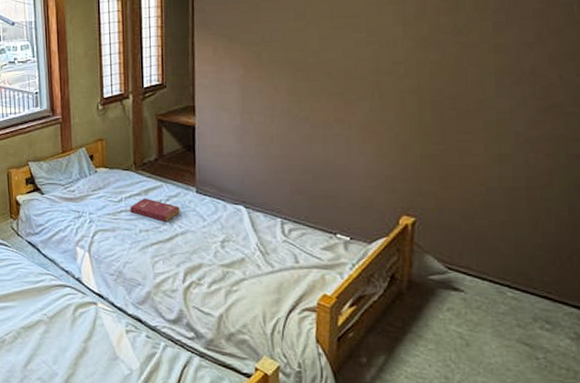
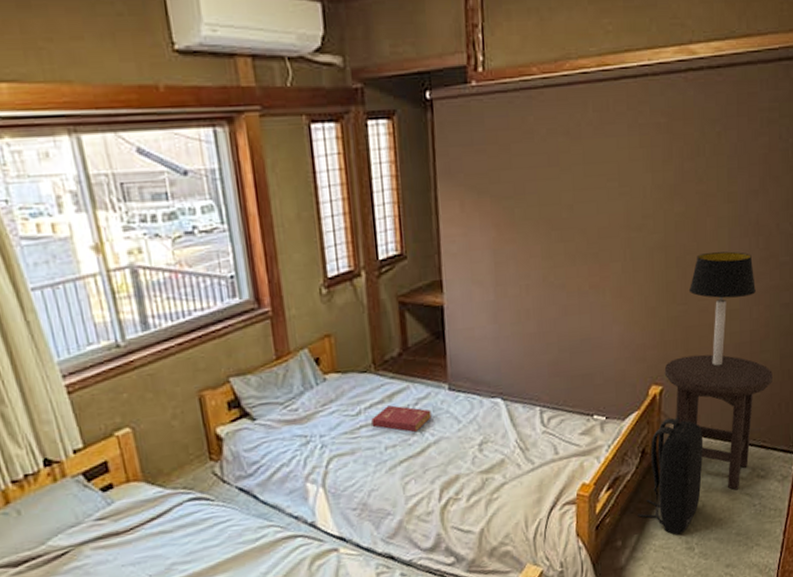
backpack: none [385,249,467,368] -> present [637,417,704,535]
stool: none [417,193,559,337] -> present [664,354,772,490]
table lamp: none [446,98,533,207] -> present [688,251,756,366]

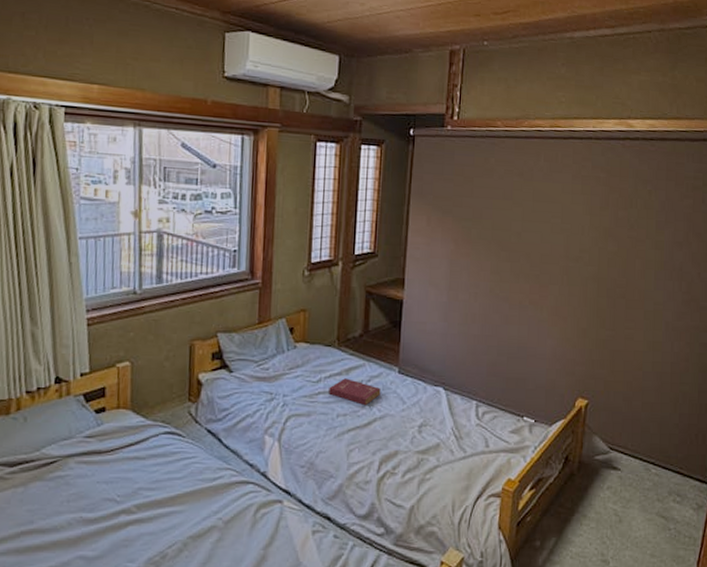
backpack: present [637,417,704,535] -> none [557,431,624,545]
stool: present [664,354,772,490] -> none [590,376,691,511]
table lamp: present [688,251,756,366] -> none [617,289,677,390]

